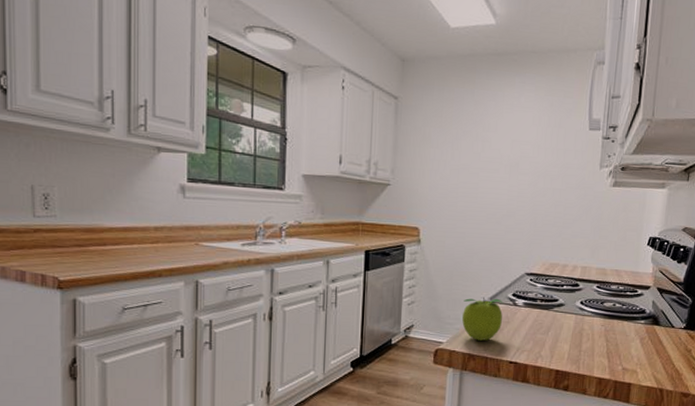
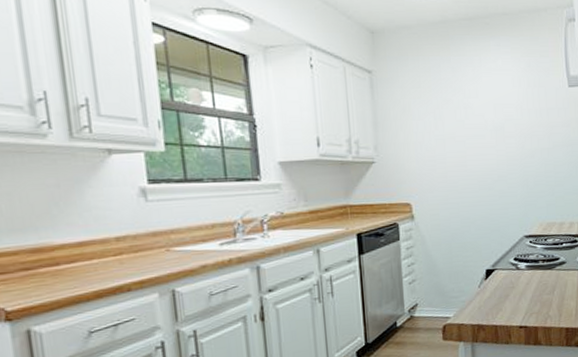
fruit: present [462,296,503,341] -> none [466,265,507,310]

